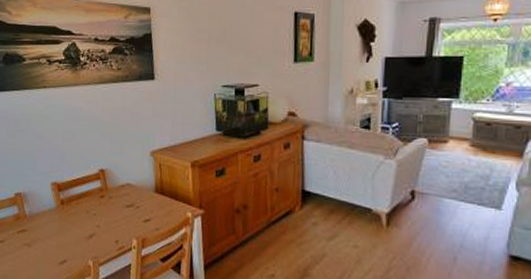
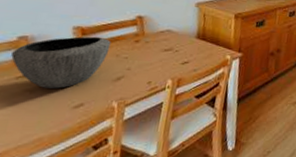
bowl: none [12,192,81,244] -> present [11,36,111,89]

